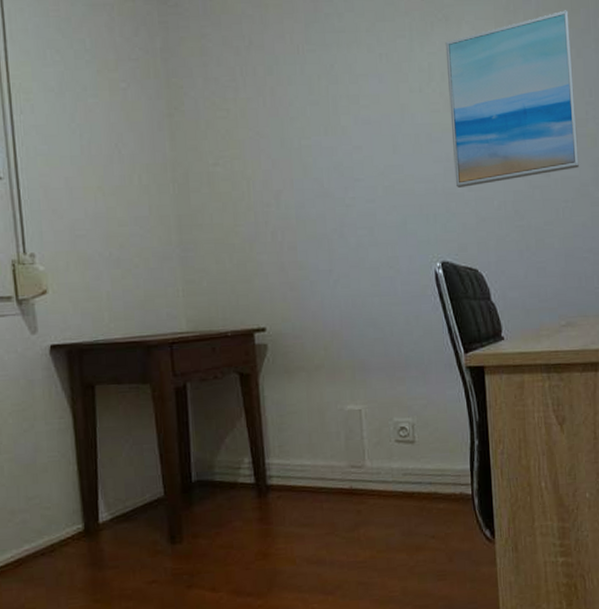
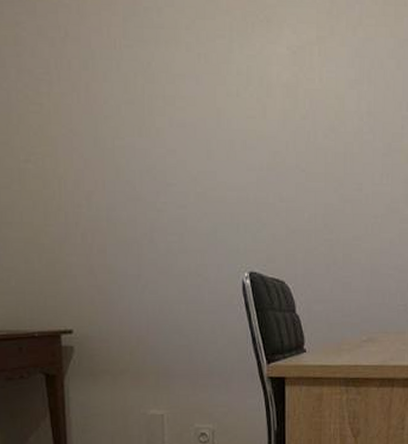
wall art: present [445,10,579,189] -> none [265,18,392,199]

